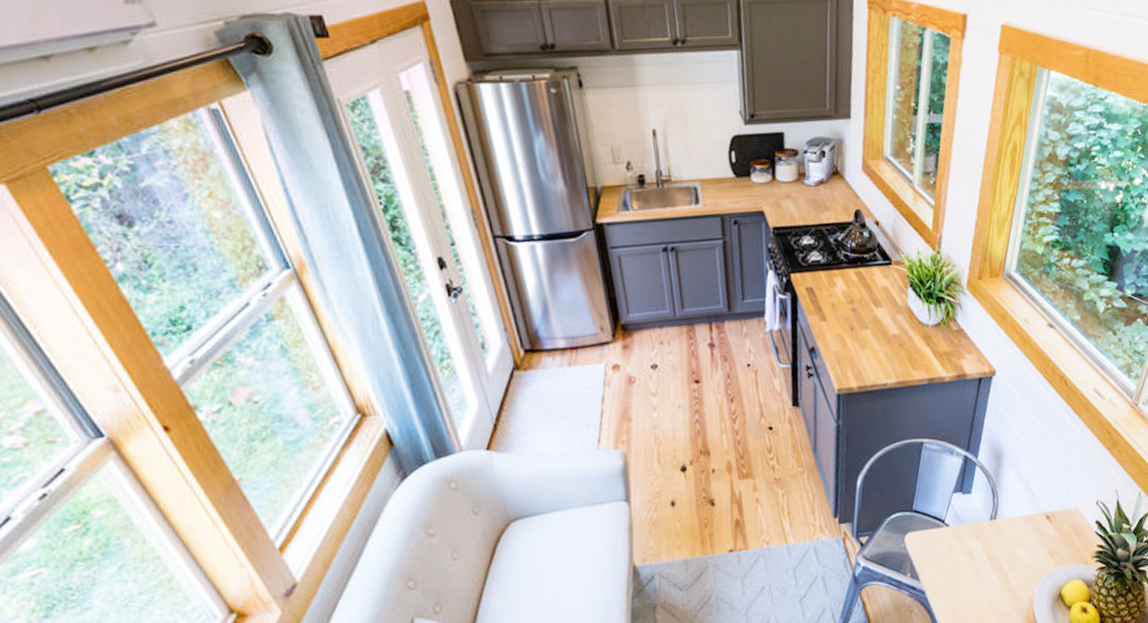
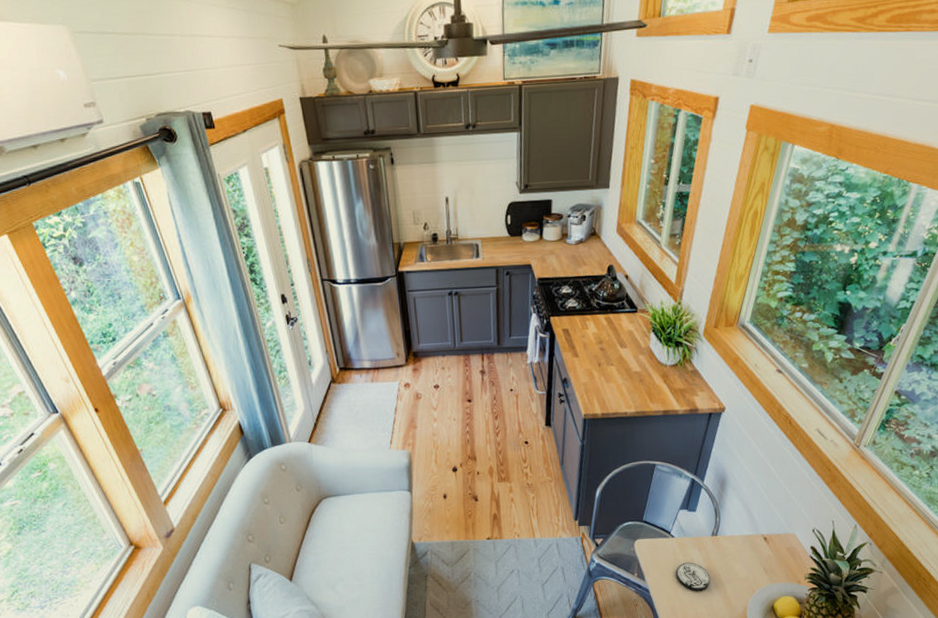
coaster: none [953,553,993,587] -> present [675,562,711,591]

